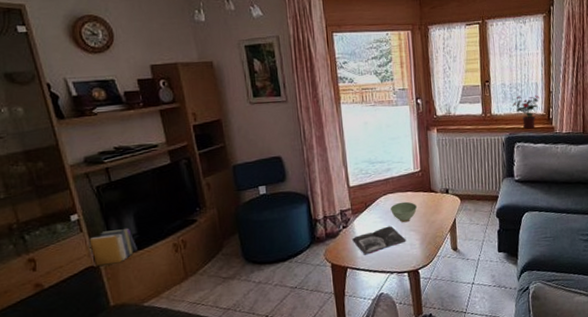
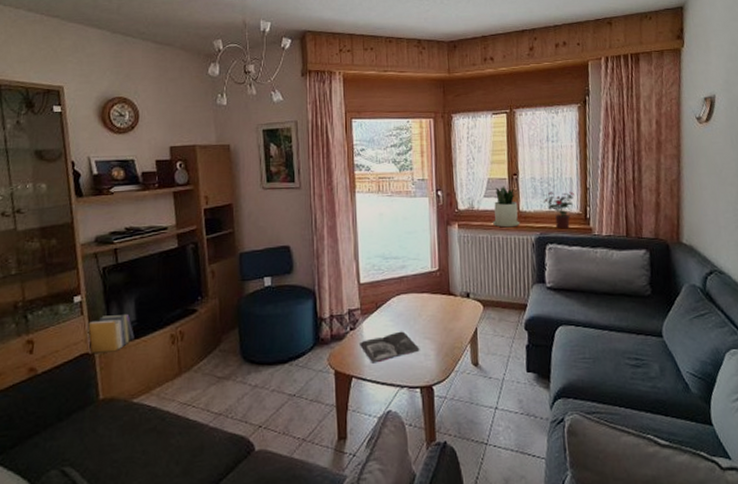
bowl: present [390,201,418,223] -> none [404,304,434,329]
planter: none [467,92,493,130] -> present [492,186,521,228]

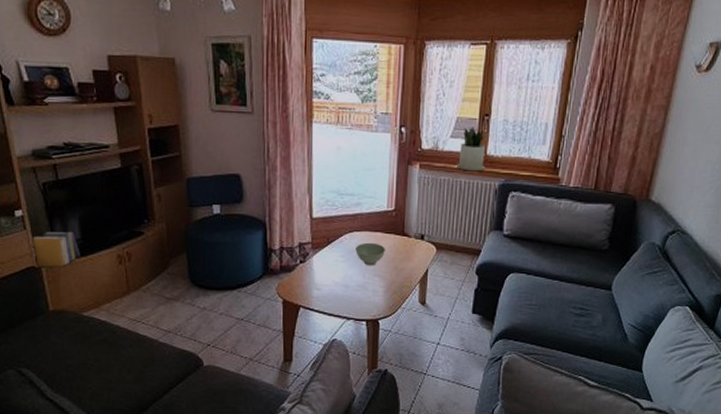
magazine: present [360,331,420,363] -> none [309,267,369,296]
bowl: none [404,304,434,329] -> present [355,242,386,266]
potted flower: present [544,191,574,229] -> none [514,136,547,177]

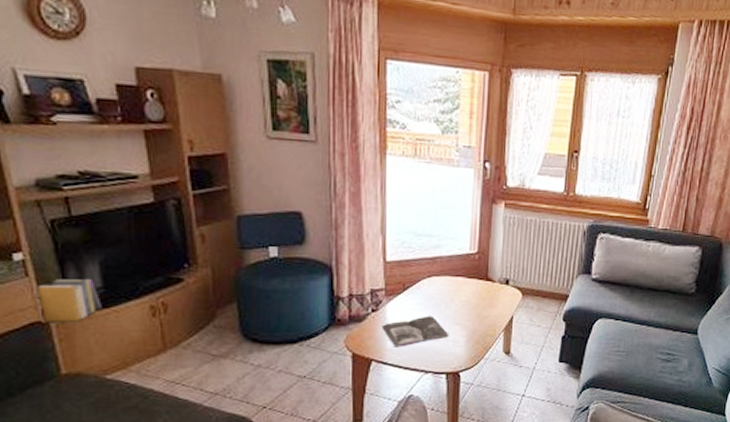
magazine: none [309,267,369,296] -> present [382,315,449,347]
bowl: present [355,242,386,266] -> none [434,288,468,314]
planter: present [455,127,487,172] -> none [543,163,576,212]

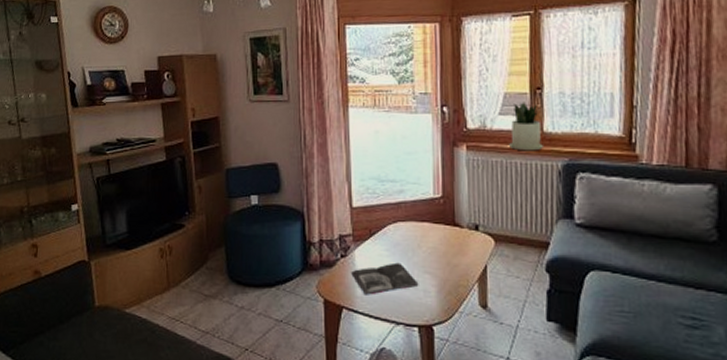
books: present [37,279,102,322] -> none [84,225,126,261]
planter: none [543,163,576,212] -> present [508,102,544,151]

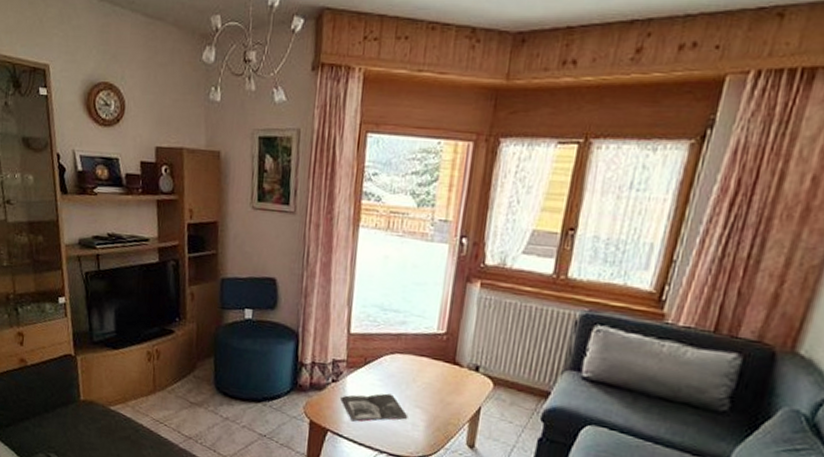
planter: present [508,102,544,151] -> none [526,242,570,297]

